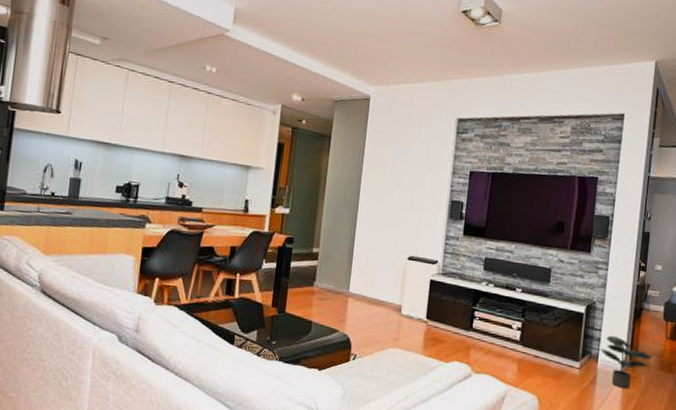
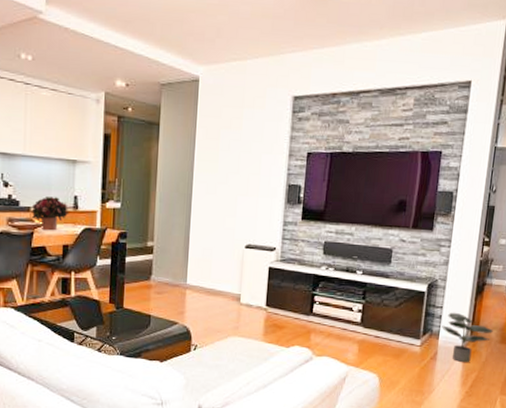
bouquet: none [201,199,240,232] -> present [30,197,70,231]

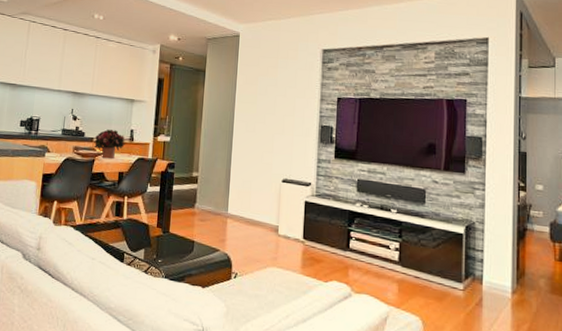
potted plant: present [442,312,494,363] -> none [484,256,542,313]

